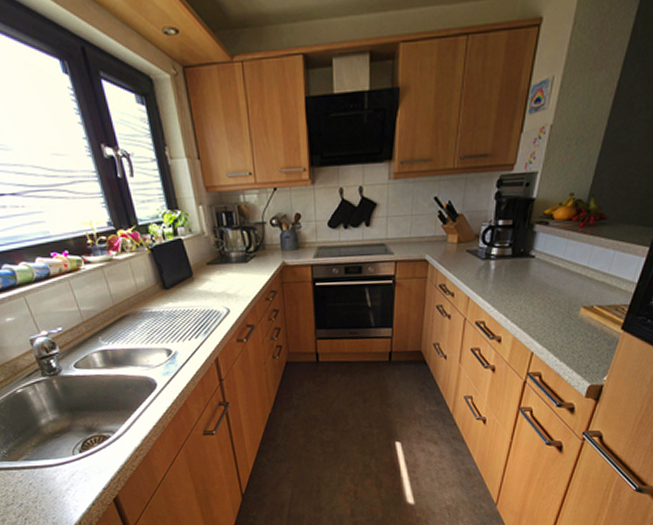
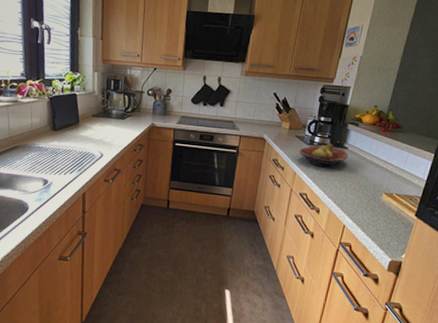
fruit bowl: none [473,253,537,287] -> present [299,143,349,168]

